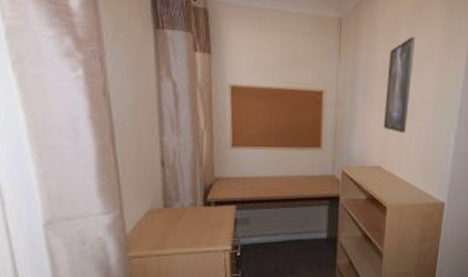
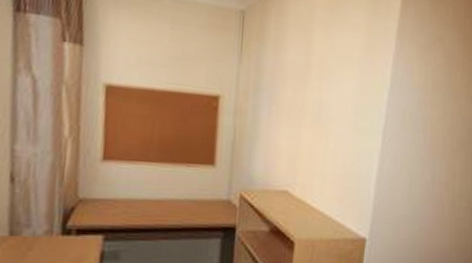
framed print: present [383,37,416,133] -> none [292,36,333,150]

